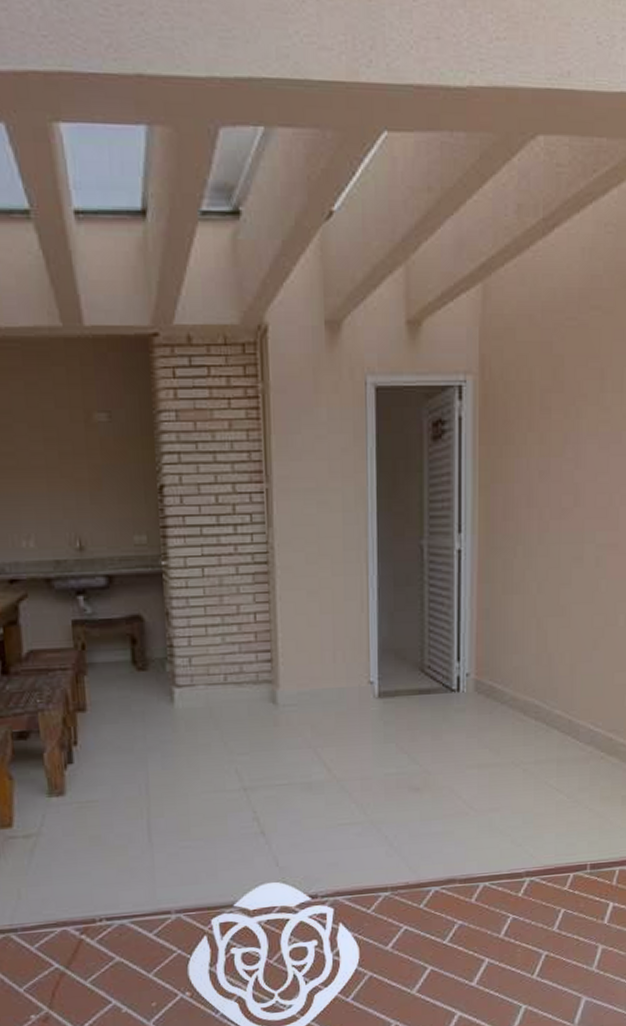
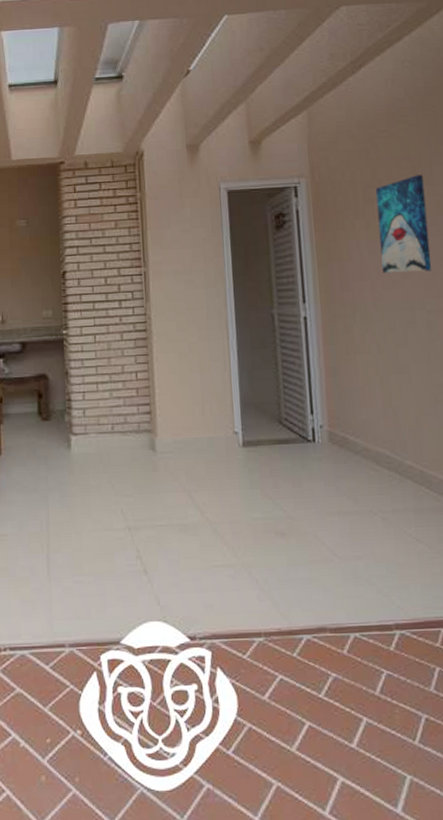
wall art: none [553,379,612,500] -> present [375,175,432,274]

